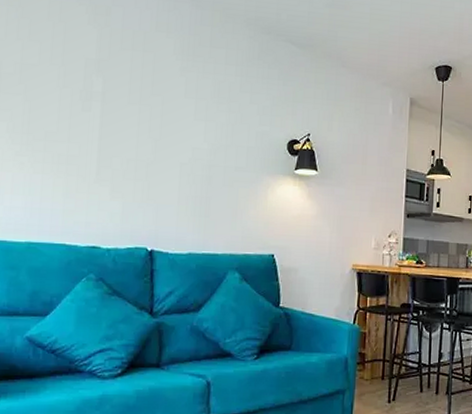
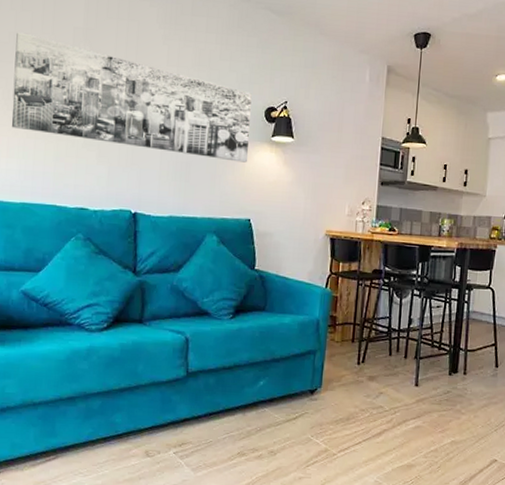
wall art: none [17,63,274,196] -> present [11,32,252,163]

